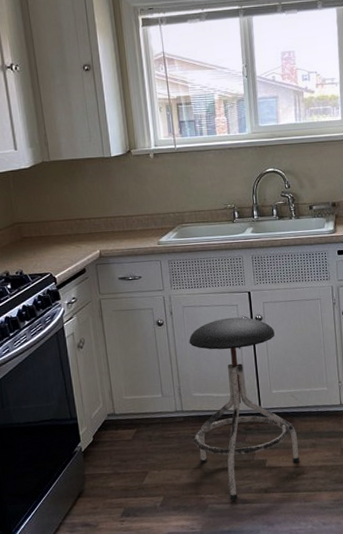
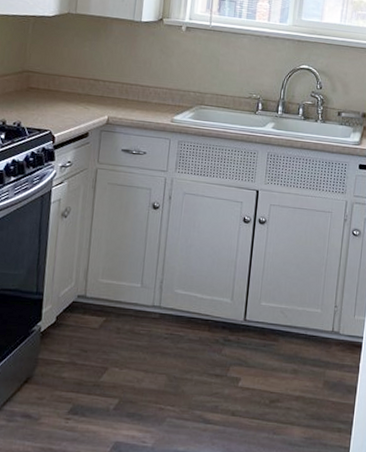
stool: present [189,317,300,501] -> none [165,213,279,418]

